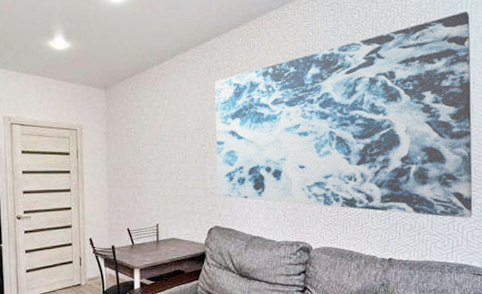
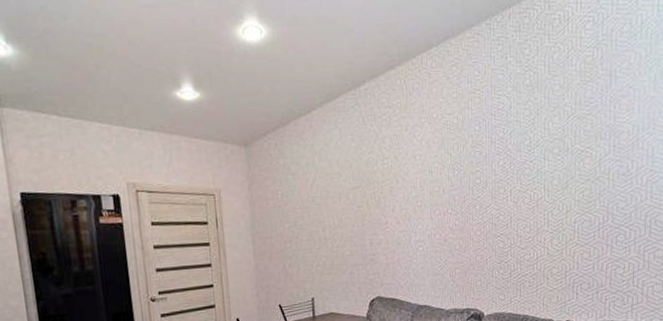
wall art: present [215,12,473,219] -> none [371,43,653,274]

